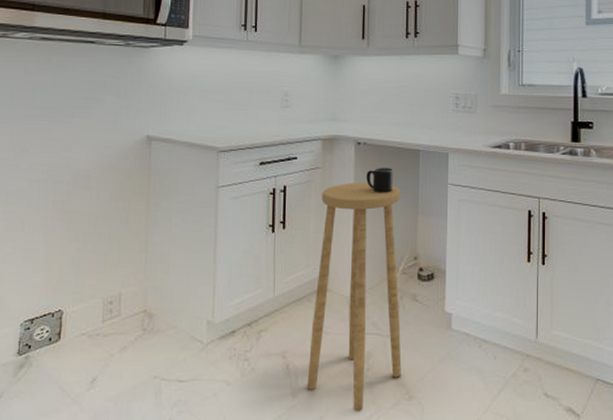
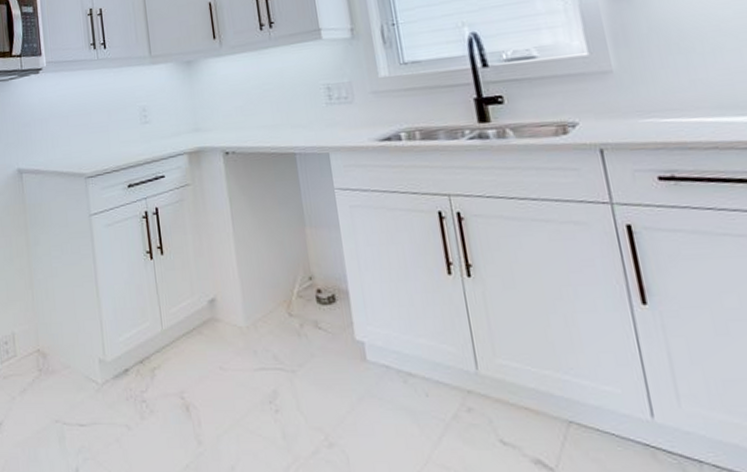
stool: present [307,182,402,411] -> none [196,195,316,461]
mug: present [366,168,394,193] -> none [240,177,273,207]

